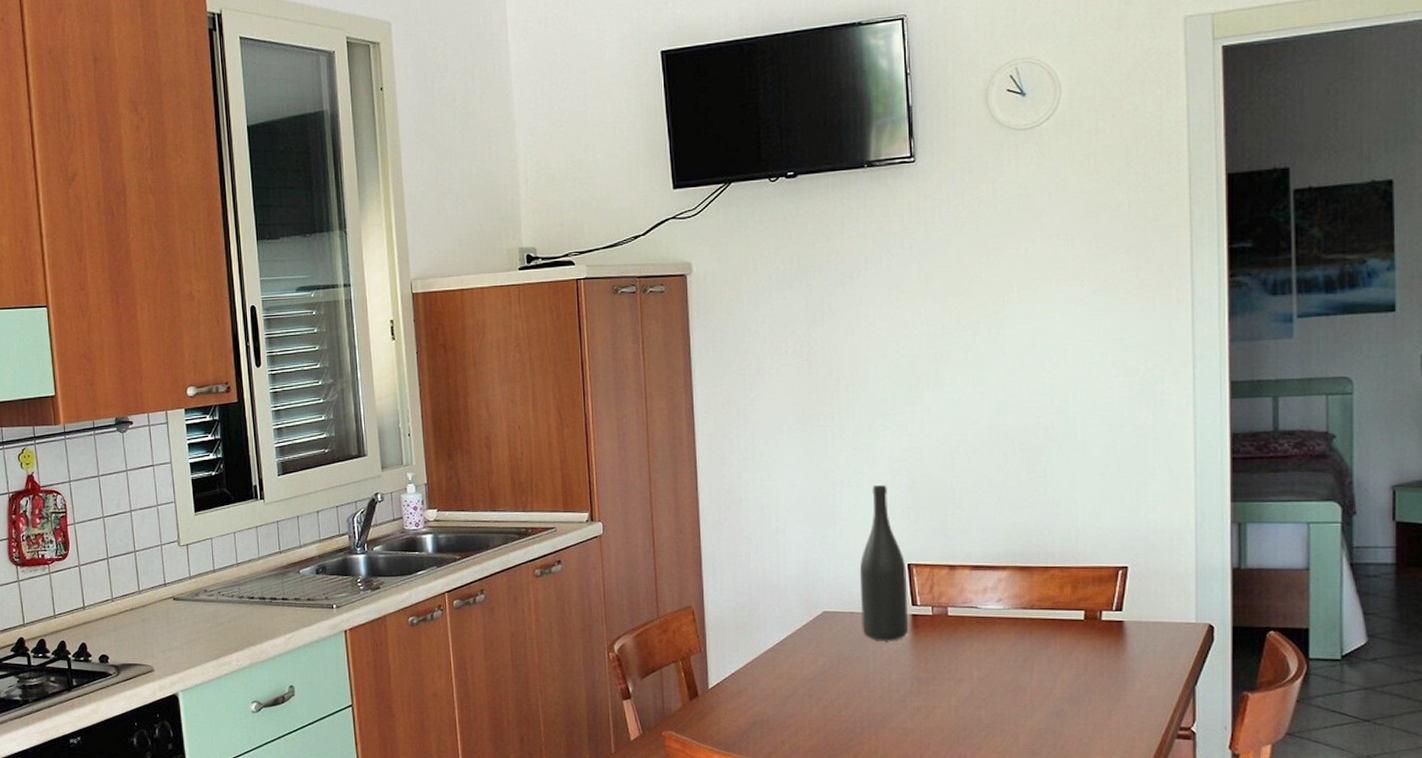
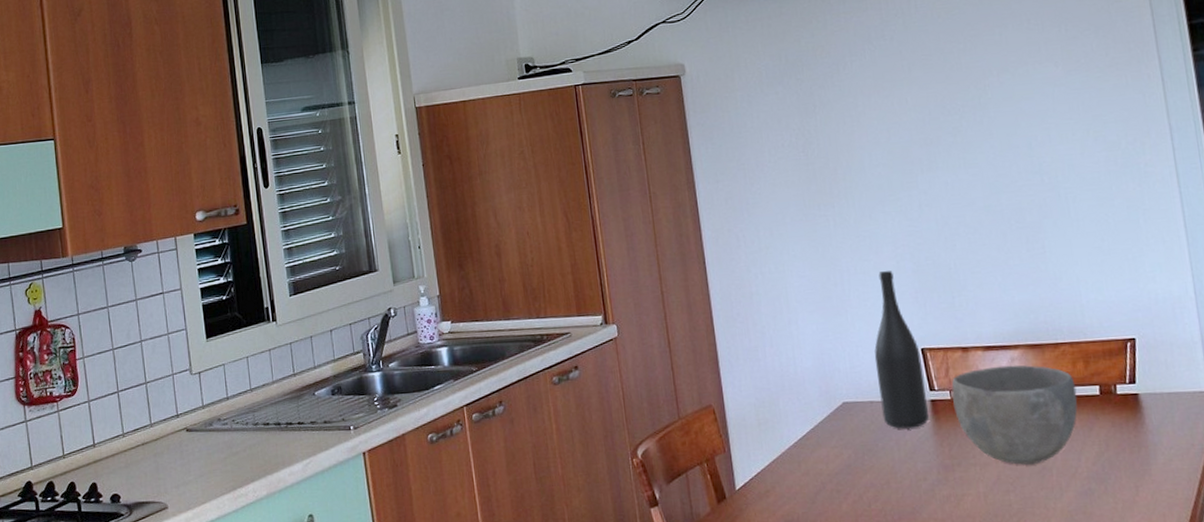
bowl: none [934,585,1061,684] -> present [951,365,1078,465]

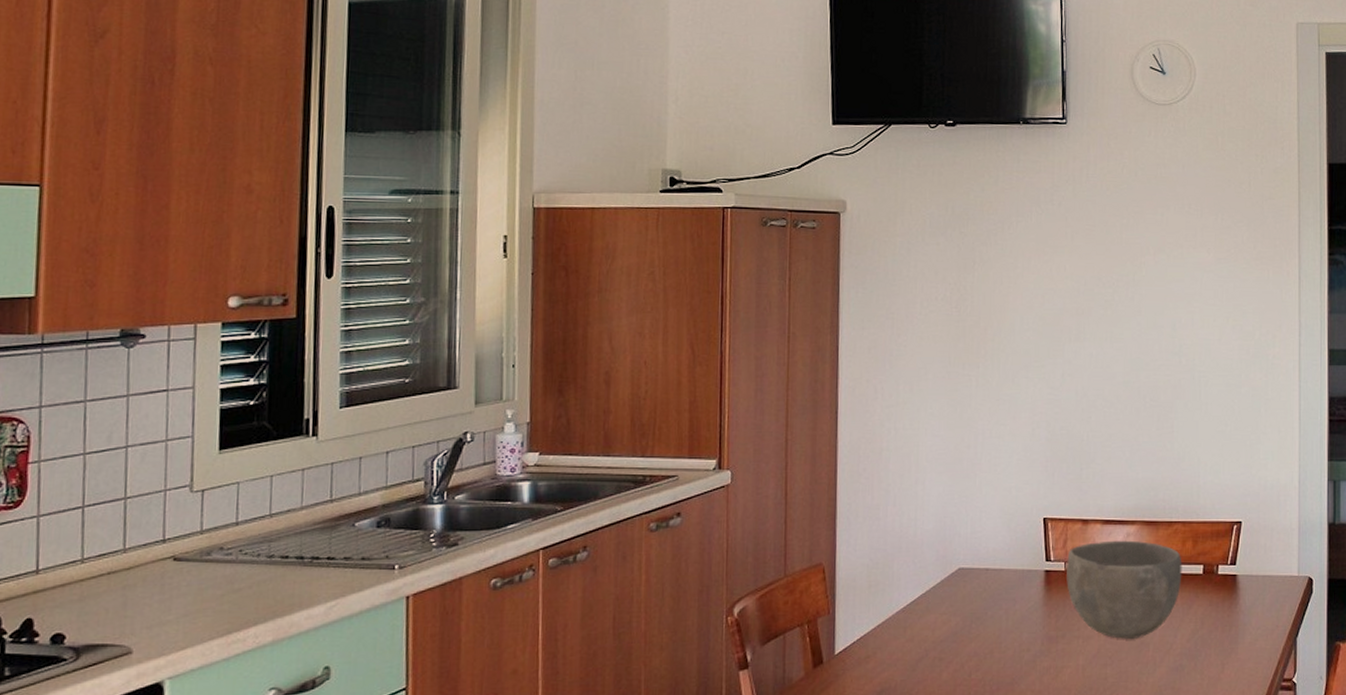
wine bottle: present [874,271,929,429] -> none [996,437,1042,598]

